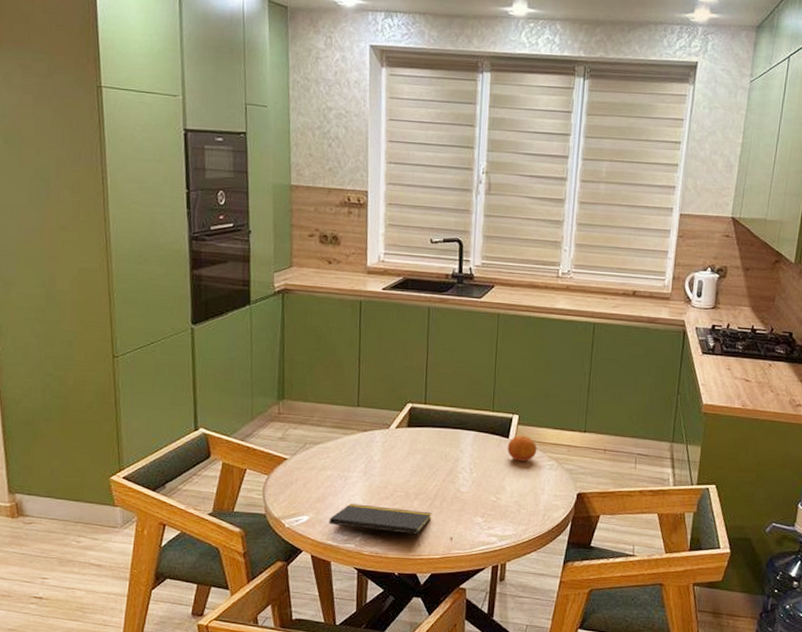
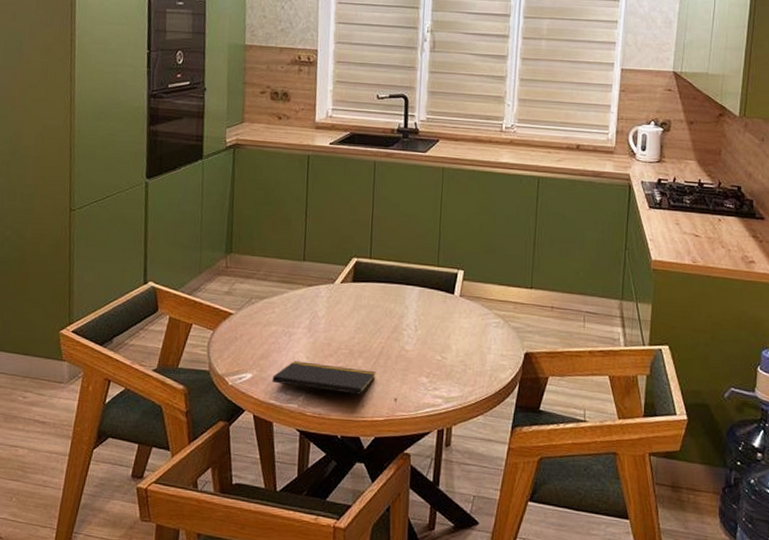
fruit: present [507,435,537,462] -> none [452,291,483,319]

